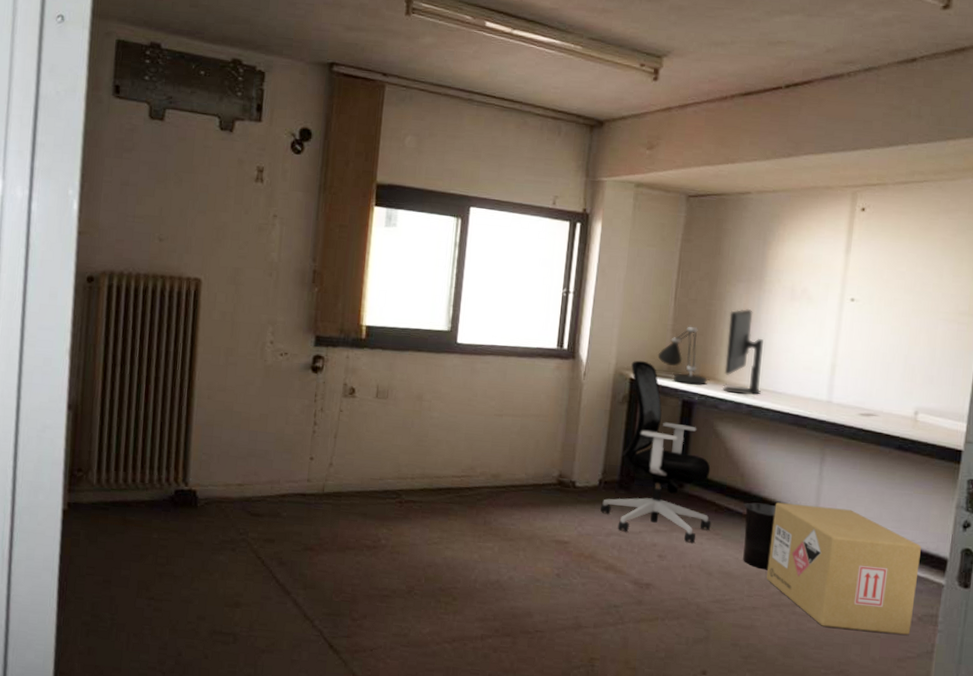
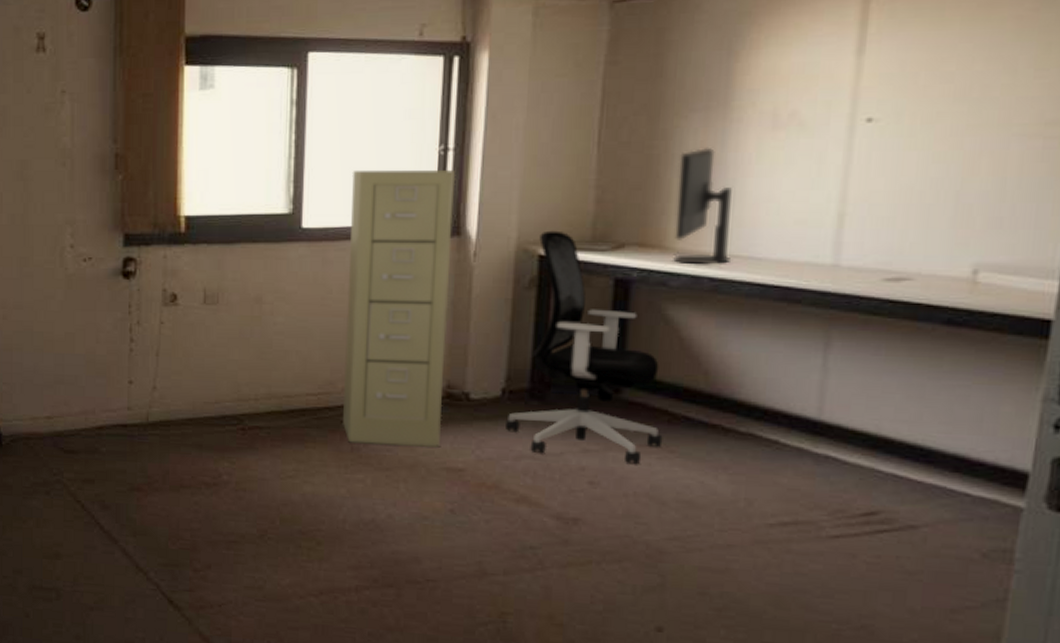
filing cabinet: none [479,302,574,524] -> present [342,170,456,447]
desk lamp: present [657,326,707,385] -> none [576,178,650,257]
waste bin: present [743,502,776,570] -> none [710,408,758,496]
cardboard box: present [767,502,921,635] -> none [747,406,986,578]

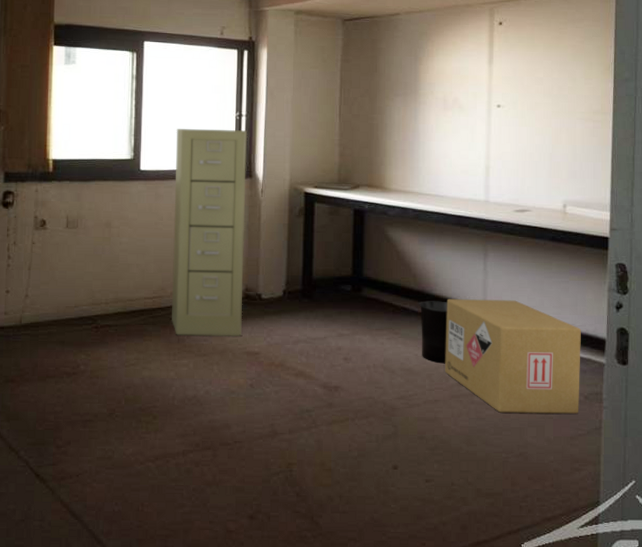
office chair: present [506,230,663,465] -> none [287,175,390,344]
computer monitor: present [672,147,732,265] -> none [389,120,425,201]
waste bin: none [710,408,758,496] -> present [419,301,447,364]
cardboard box: none [747,406,986,578] -> present [445,299,581,414]

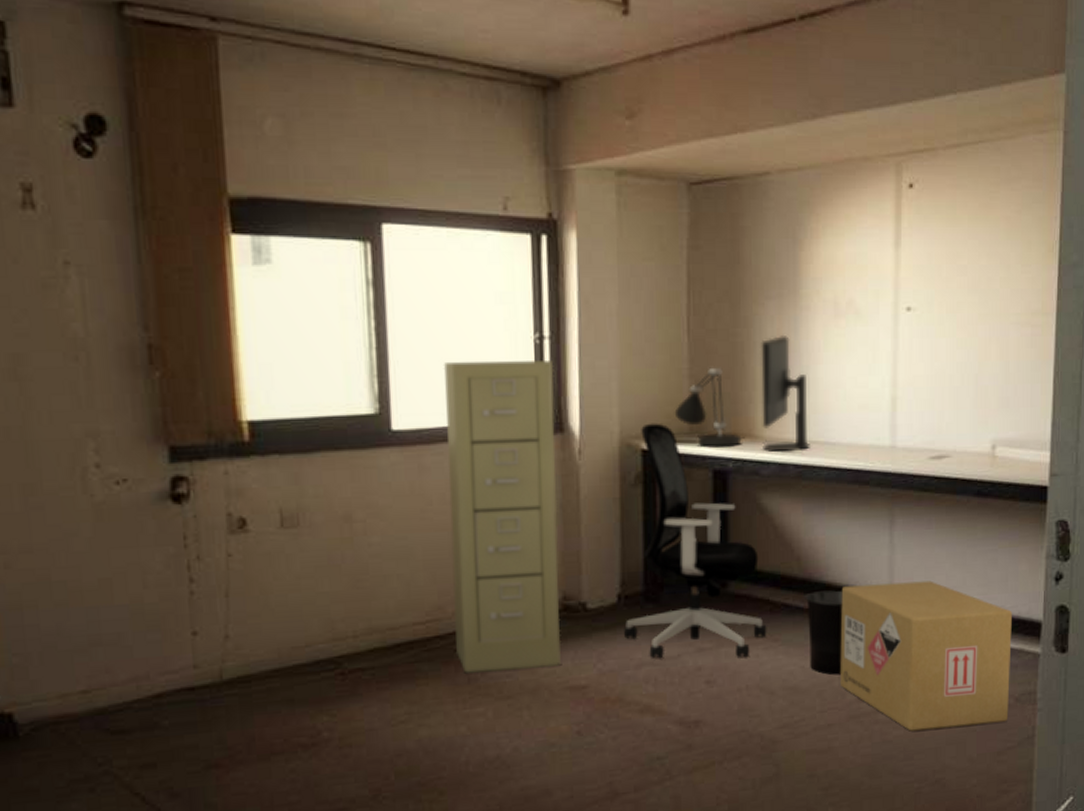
office chair: none [287,175,390,344] -> present [624,423,767,659]
desk lamp: none [328,139,375,194] -> present [674,367,742,448]
computer monitor: none [389,120,425,201] -> present [761,334,810,453]

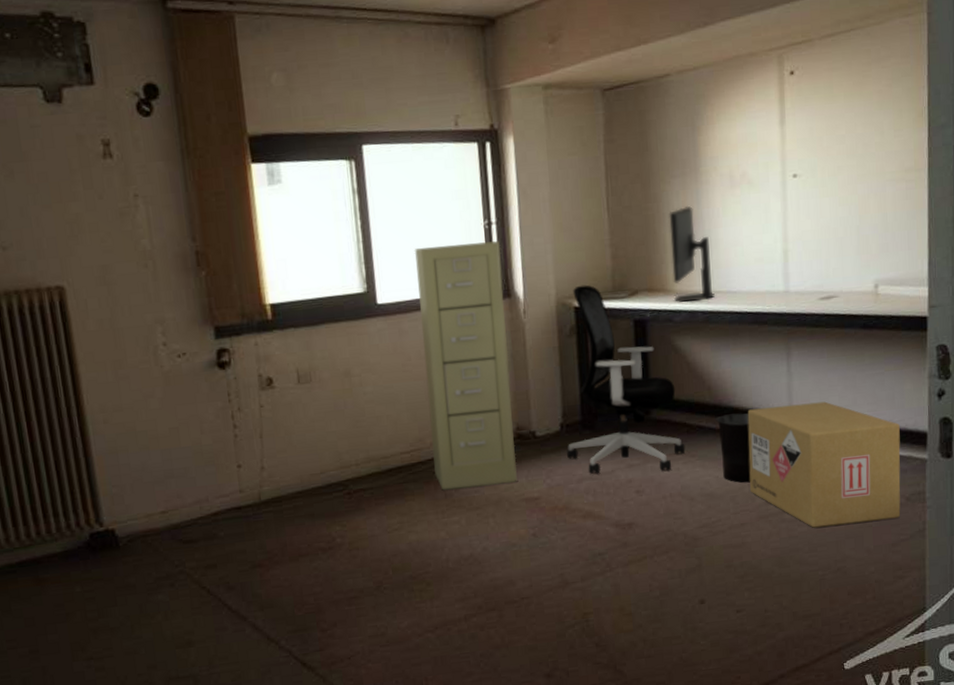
desk lamp: present [674,367,742,448] -> none [599,236,657,302]

